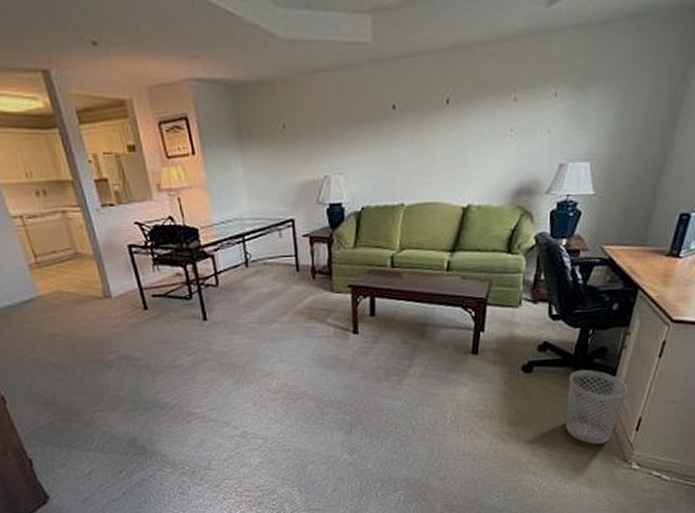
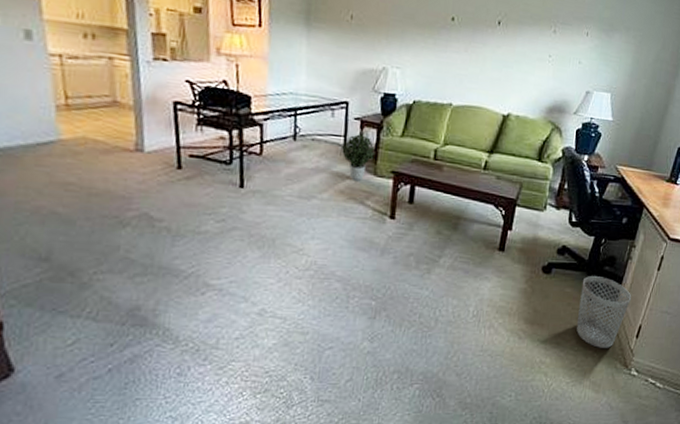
potted plant: none [293,251,330,301] -> present [340,134,376,182]

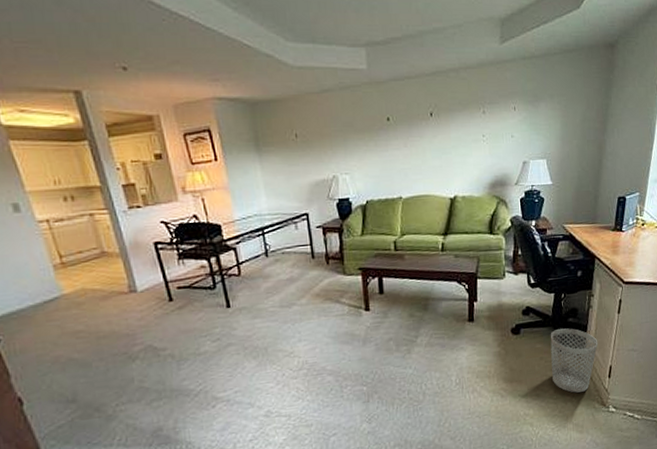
potted plant: present [340,134,376,182] -> none [309,240,342,284]

